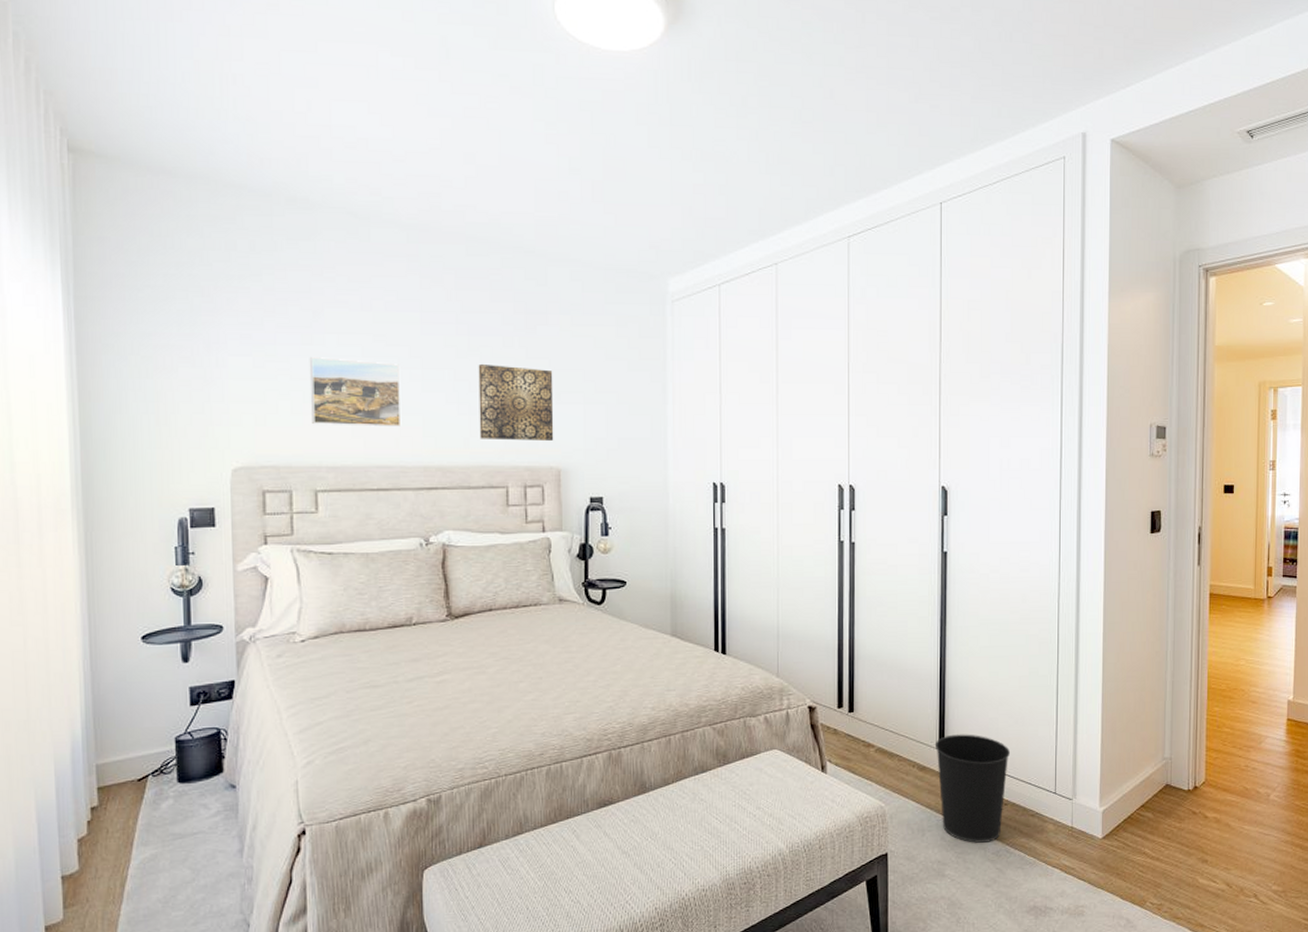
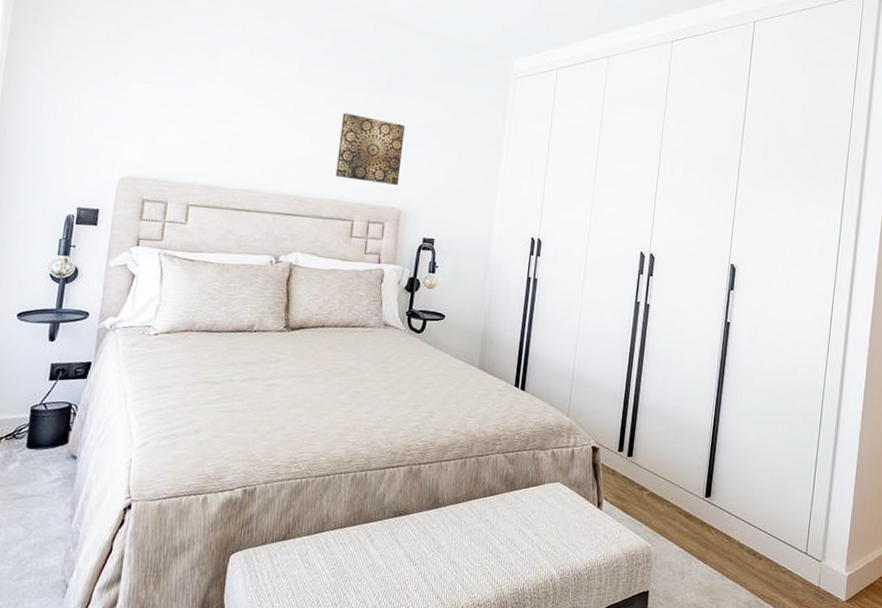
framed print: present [309,357,402,428] -> none [194,91,277,159]
wastebasket: present [934,734,1010,843] -> none [701,488,769,592]

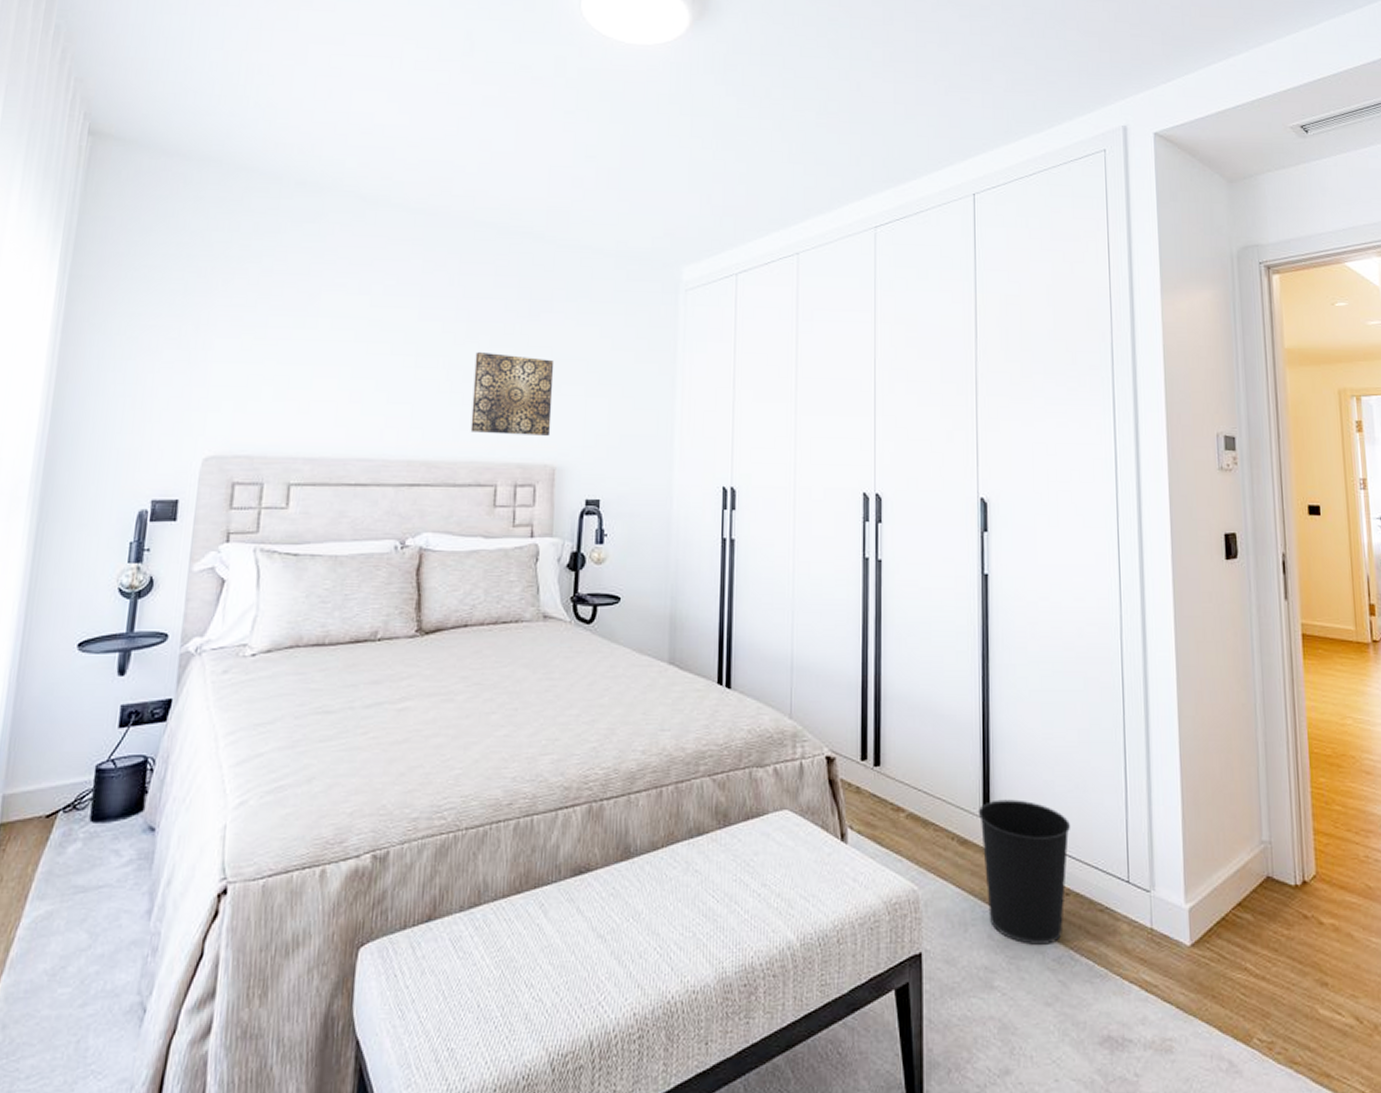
wastebasket: none [701,488,769,592] -> present [978,799,1070,945]

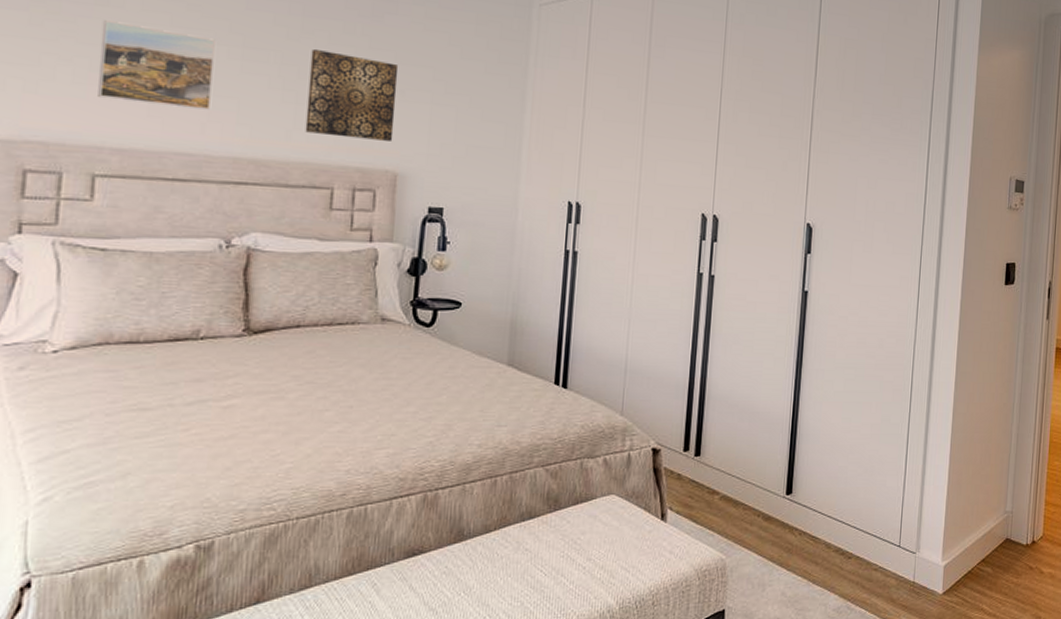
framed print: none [294,341,394,418] -> present [98,20,217,111]
wastebasket: present [978,799,1070,945] -> none [781,482,857,599]

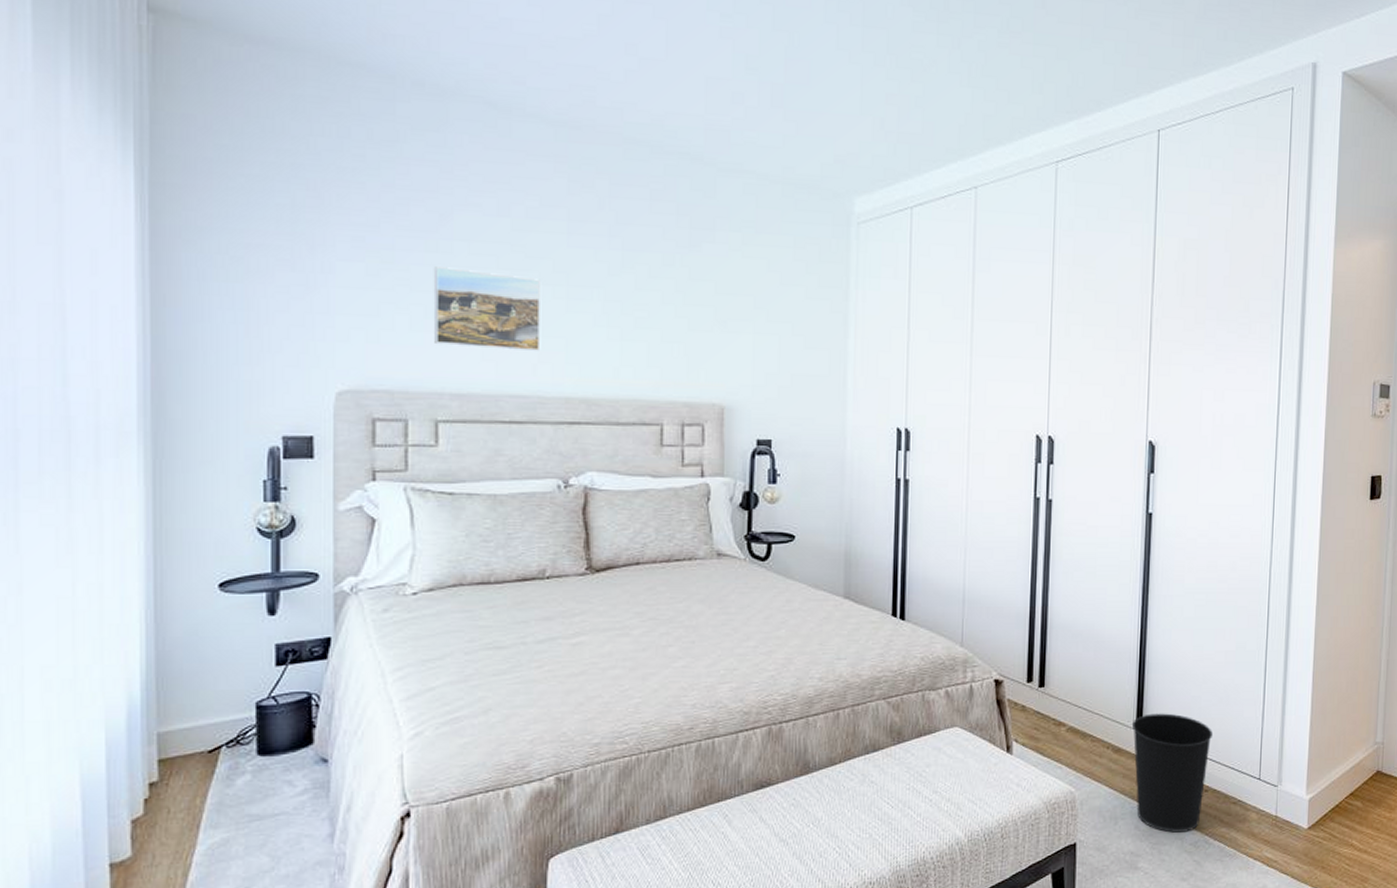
wall art: present [305,48,399,141] -> none [632,283,719,374]
wastebasket: none [781,482,857,599] -> present [1131,713,1212,833]

